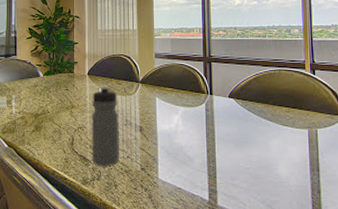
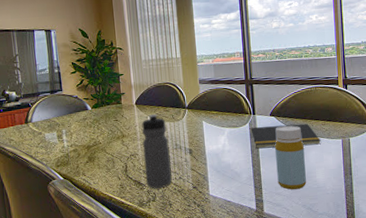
notepad: none [207,108,284,134] -> present [250,123,321,149]
bottle: none [233,110,267,183] -> present [275,125,306,190]

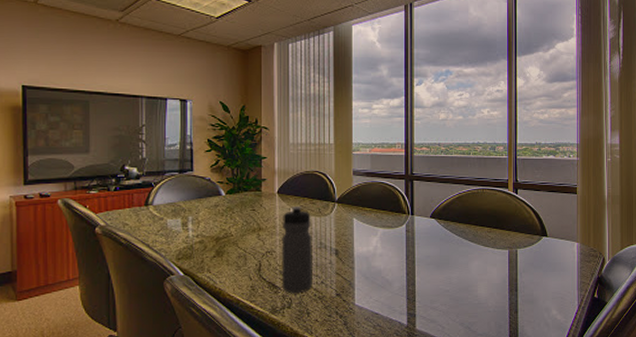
notepad: present [250,123,321,149] -> none [407,229,485,255]
bottle: present [275,125,306,190] -> none [434,231,466,305]

